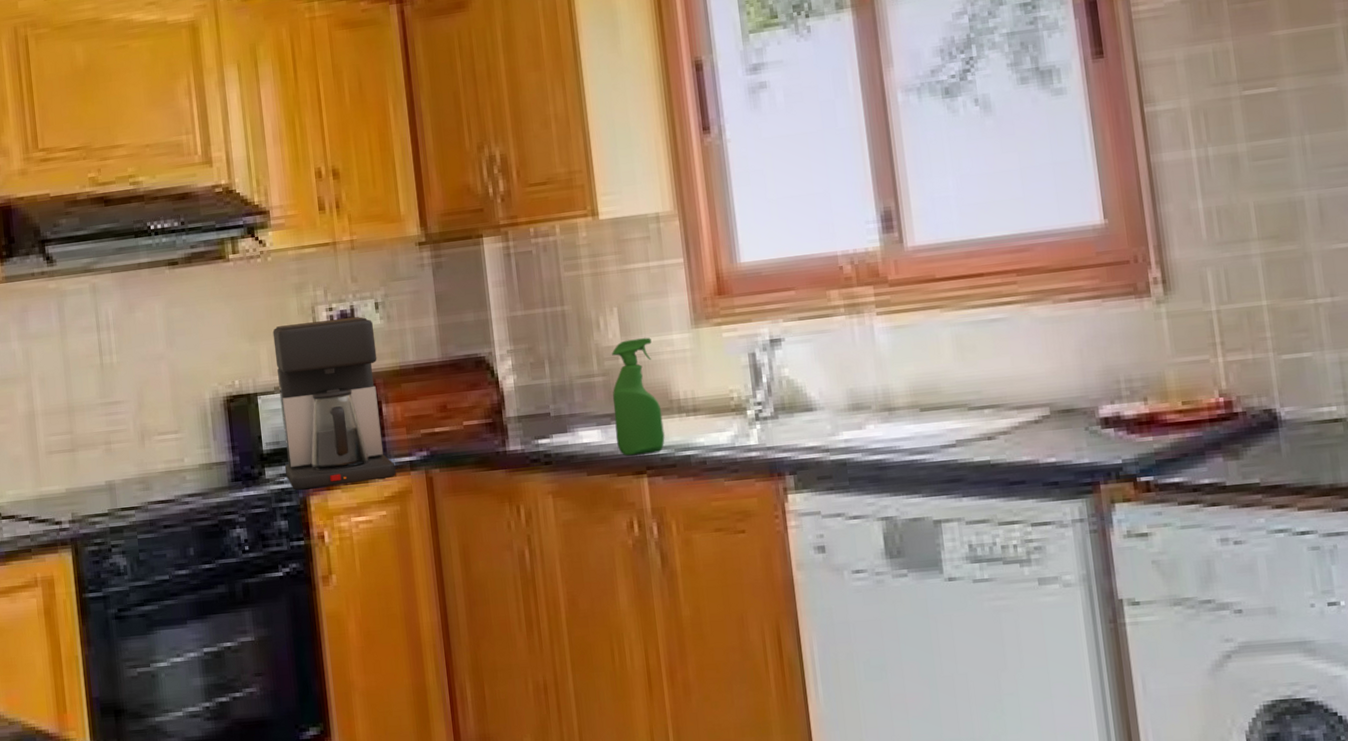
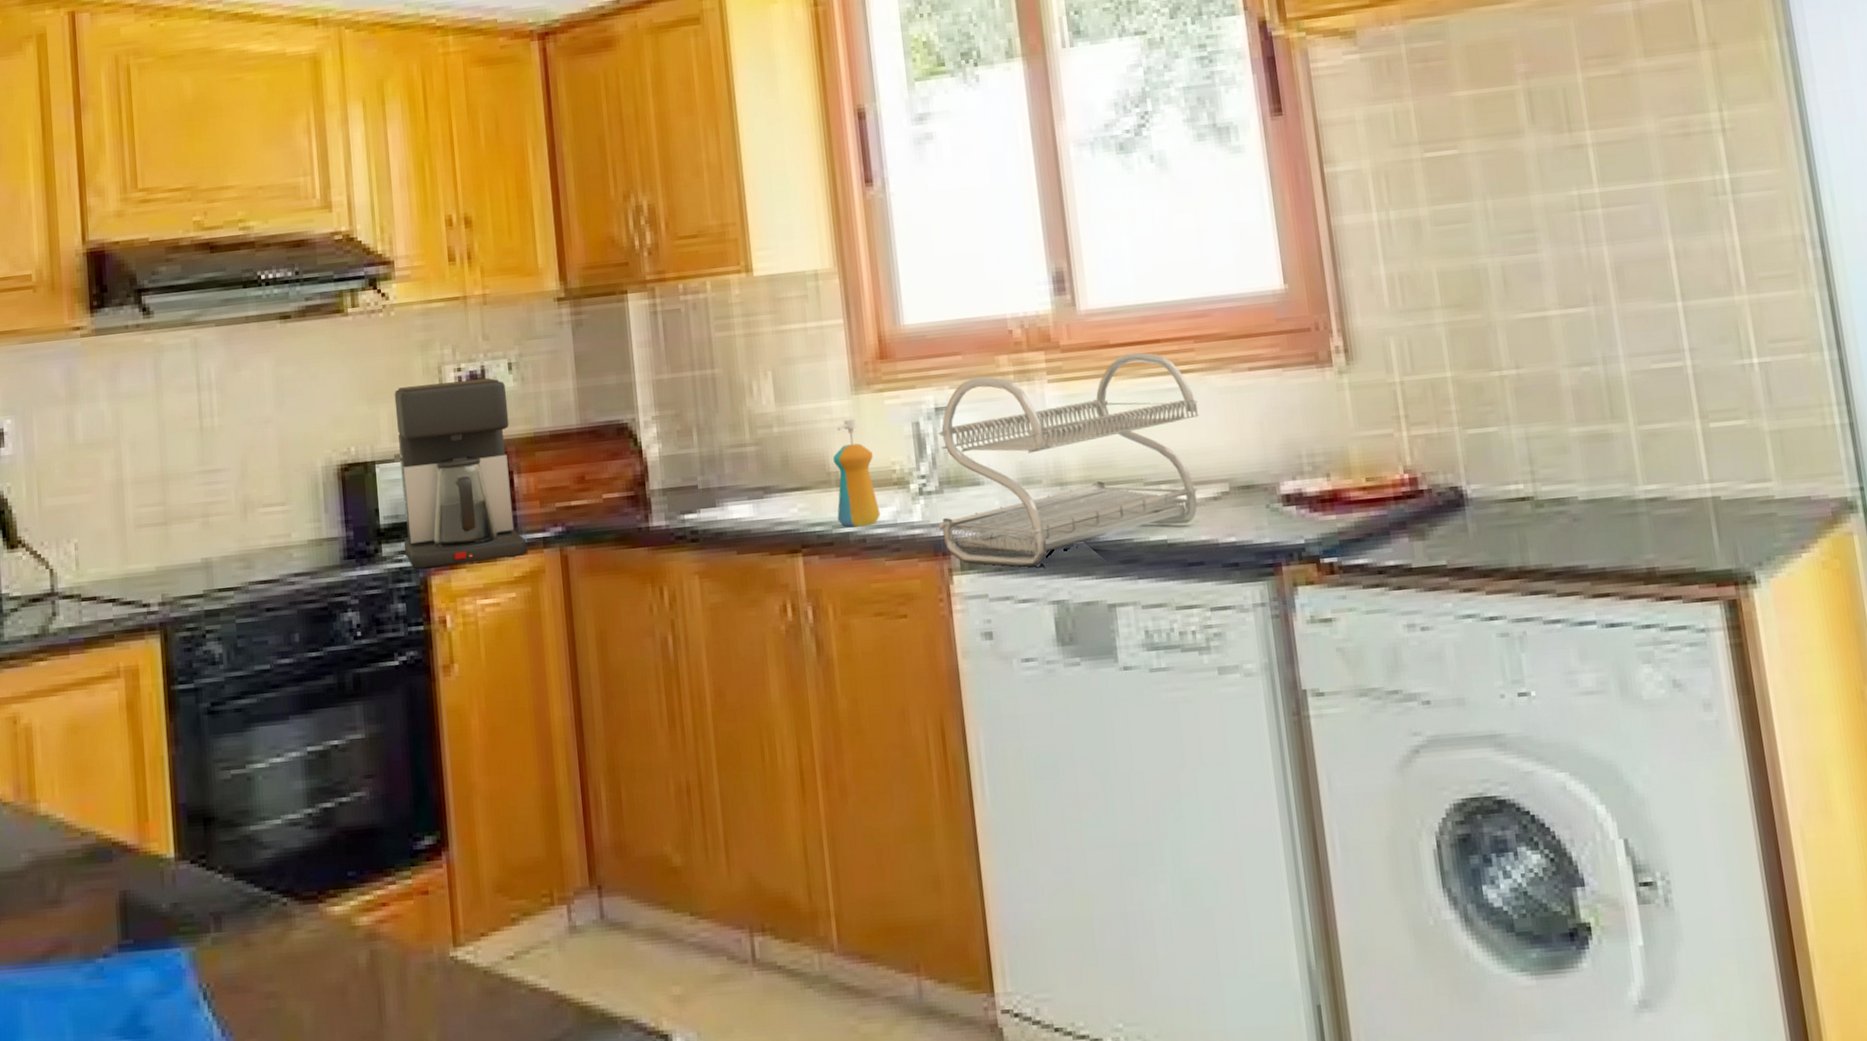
spray bottle: present [612,337,665,456] -> none [765,403,822,533]
soap dispenser: none [674,350,720,451] -> present [832,418,880,528]
dish rack: none [773,285,1021,487] -> present [938,352,1199,568]

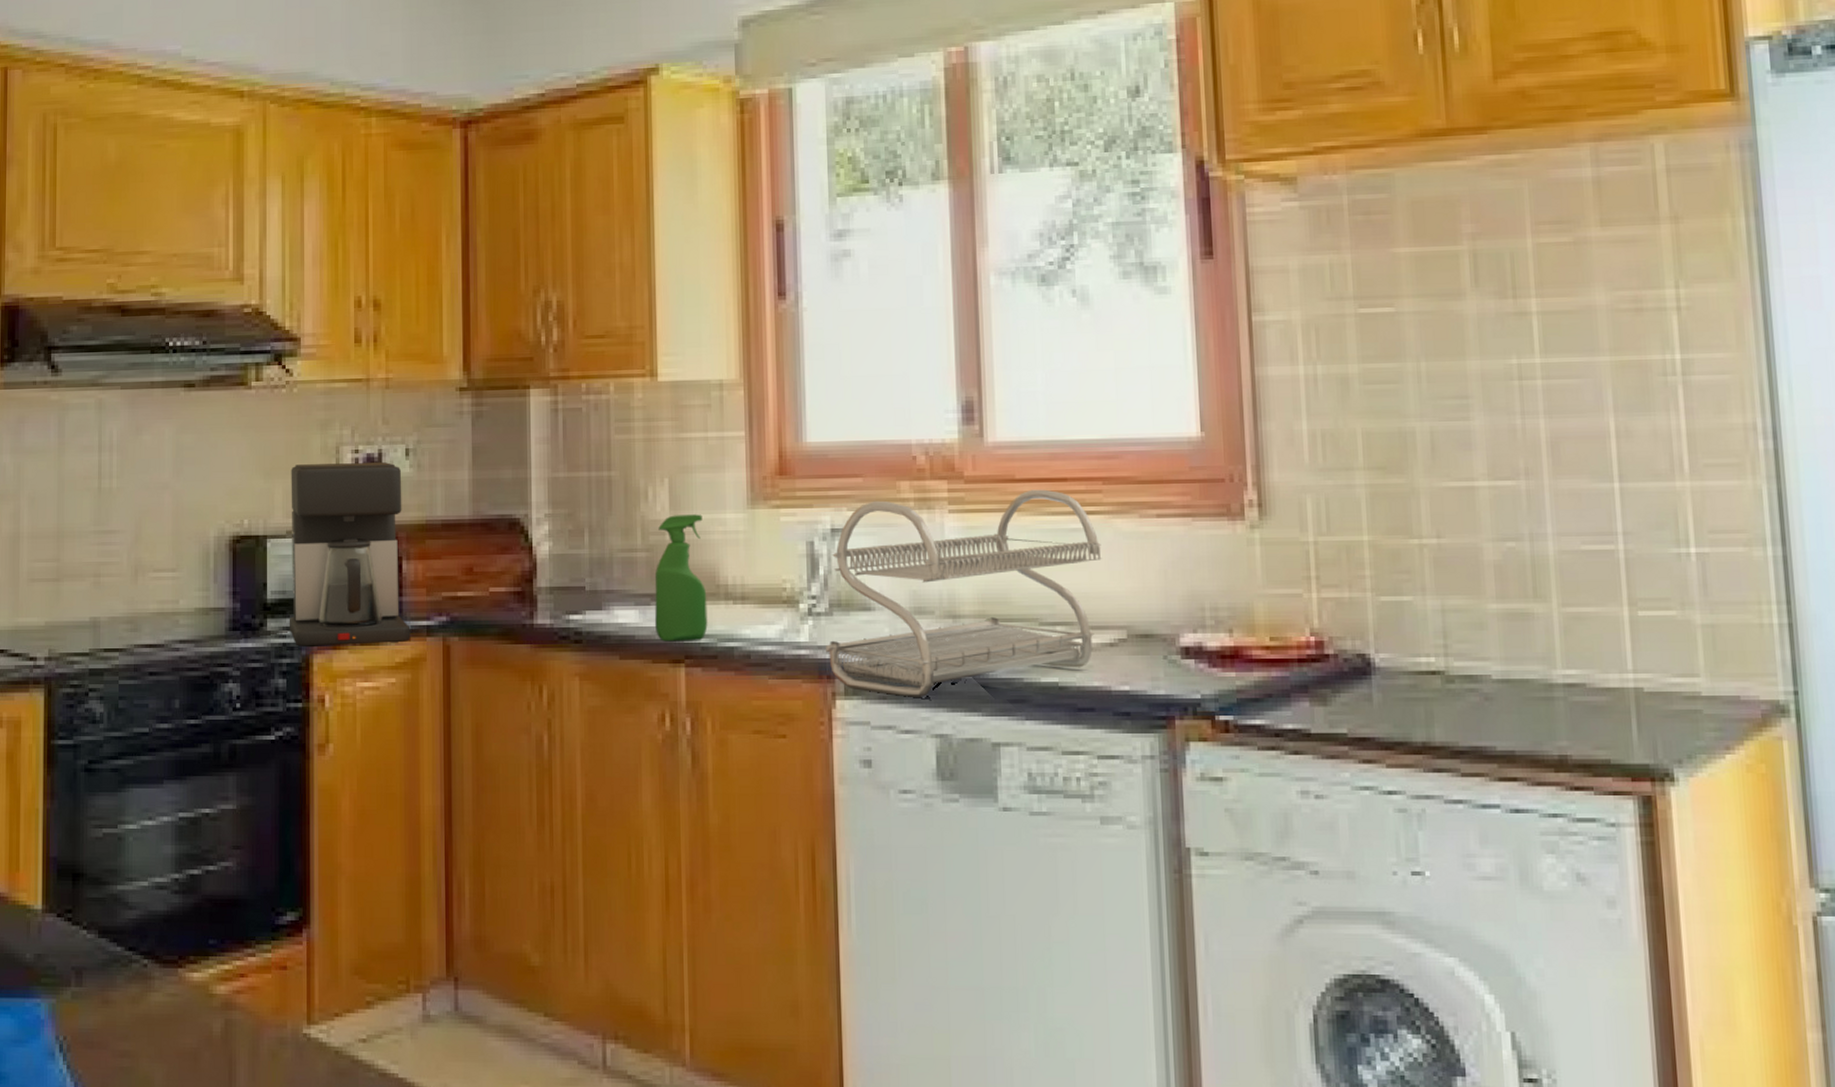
spray bottle: none [765,403,822,533] -> present [654,513,708,642]
soap dispenser: present [832,418,880,528] -> none [723,533,767,642]

